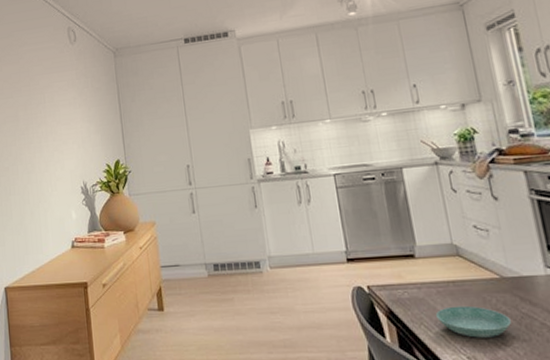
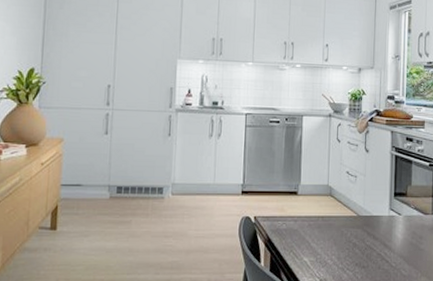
saucer: present [435,305,511,338] -> none [303,237,357,264]

